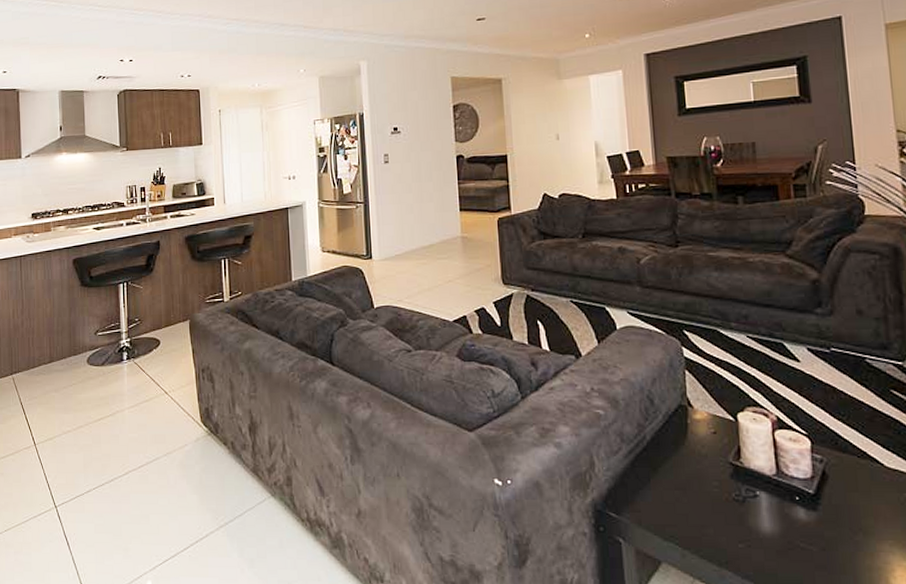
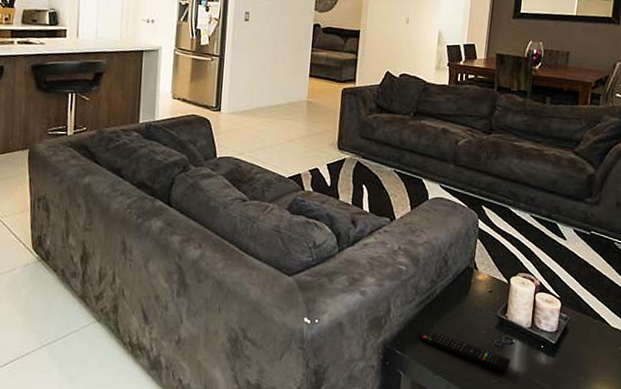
remote control: none [635,483,759,533] -> present [419,328,510,372]

